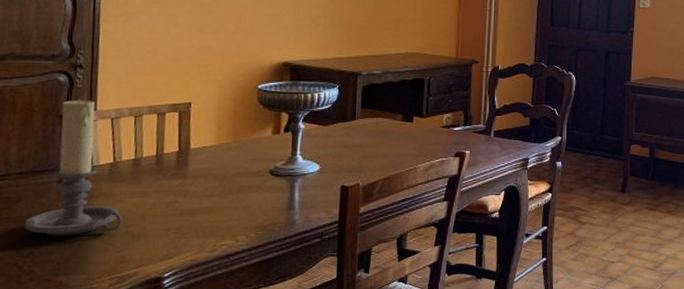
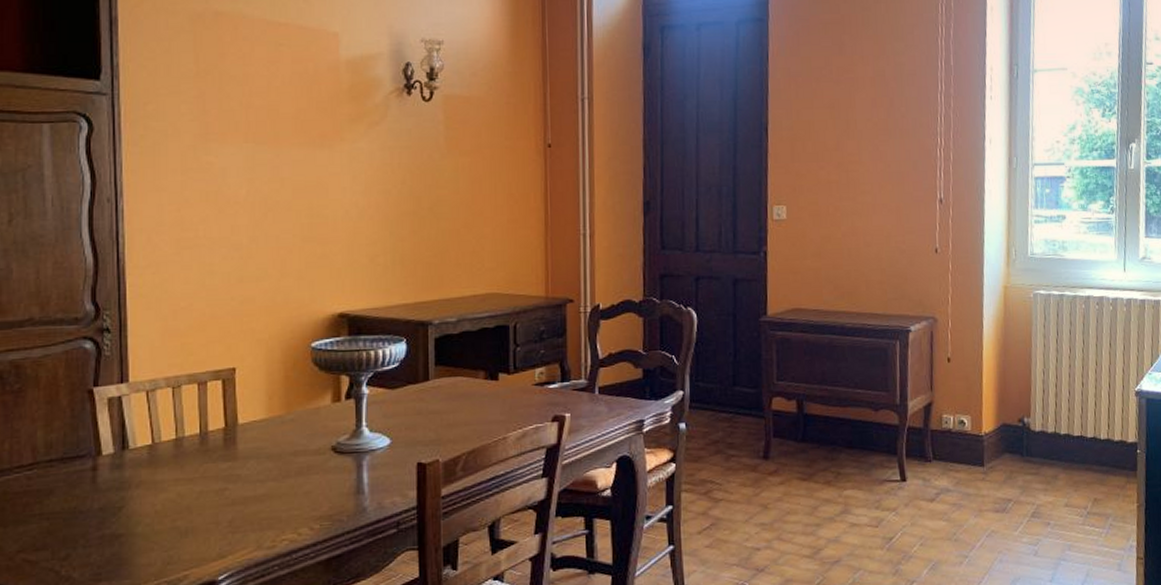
candle holder: present [24,99,123,236] -> none [58,369,167,535]

